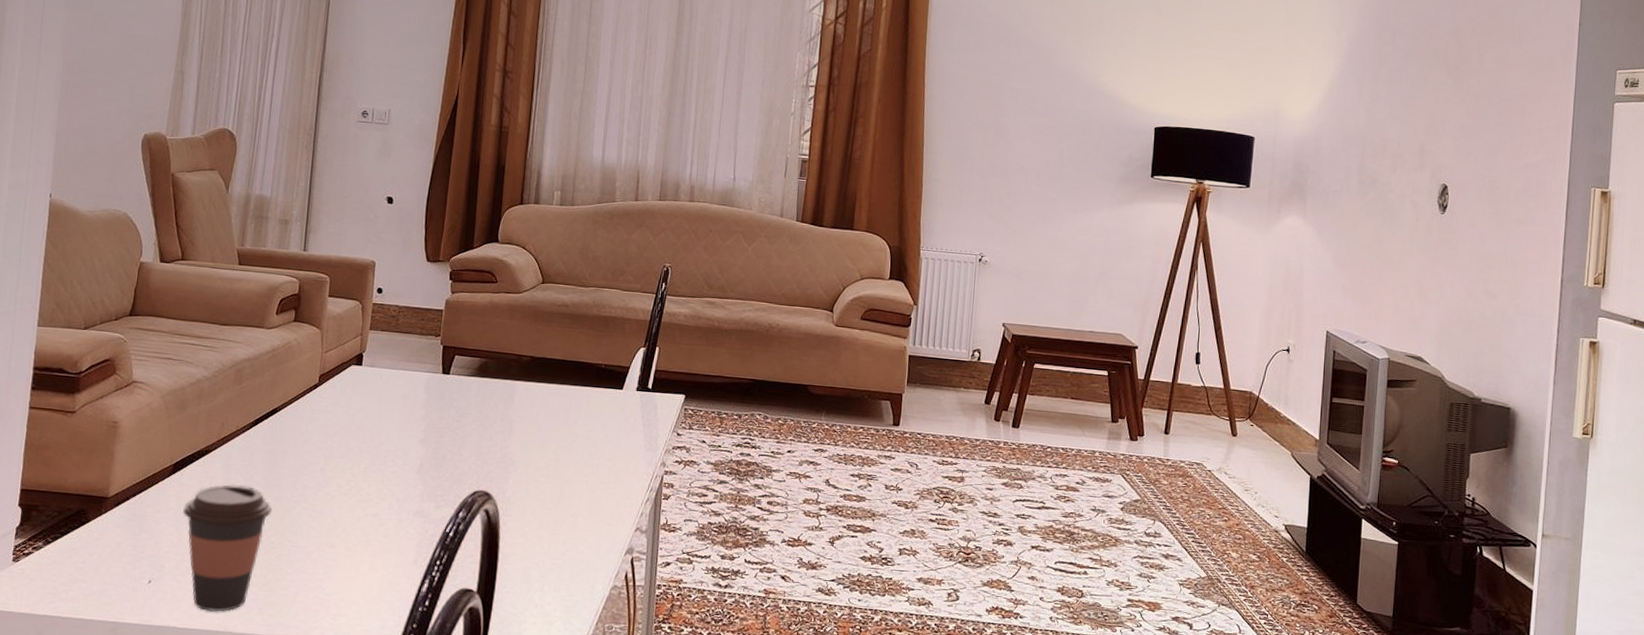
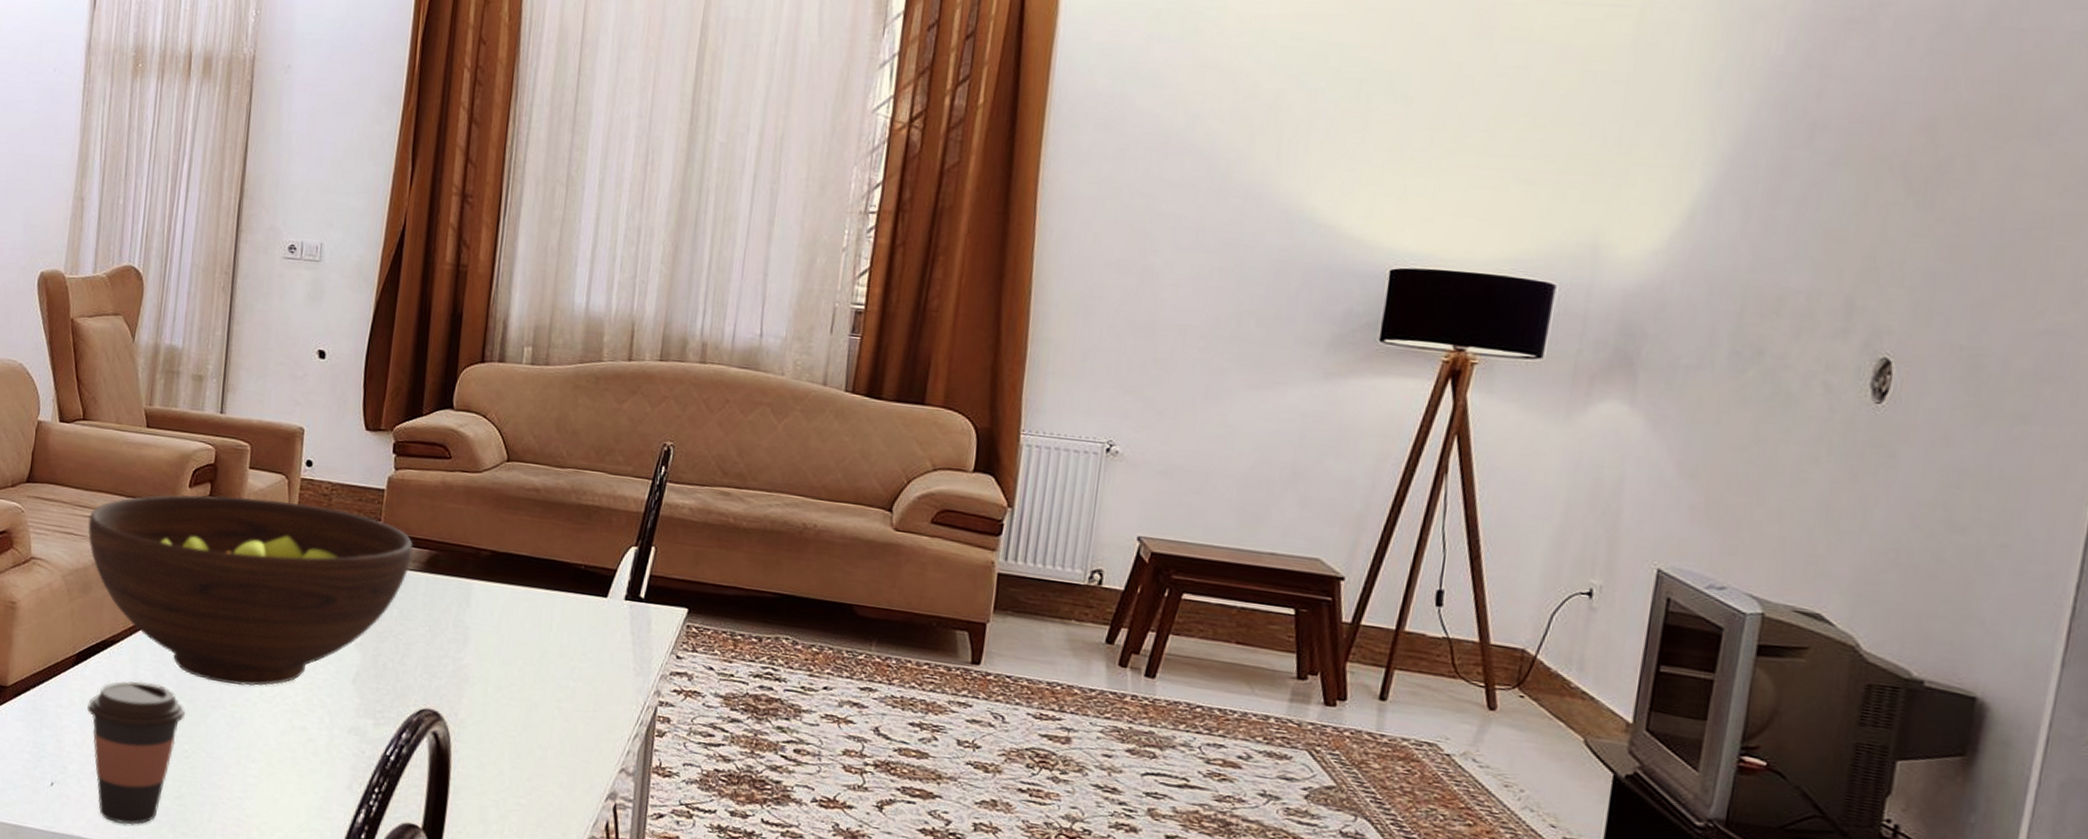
fruit bowl: none [185,320,467,482] -> present [88,494,413,686]

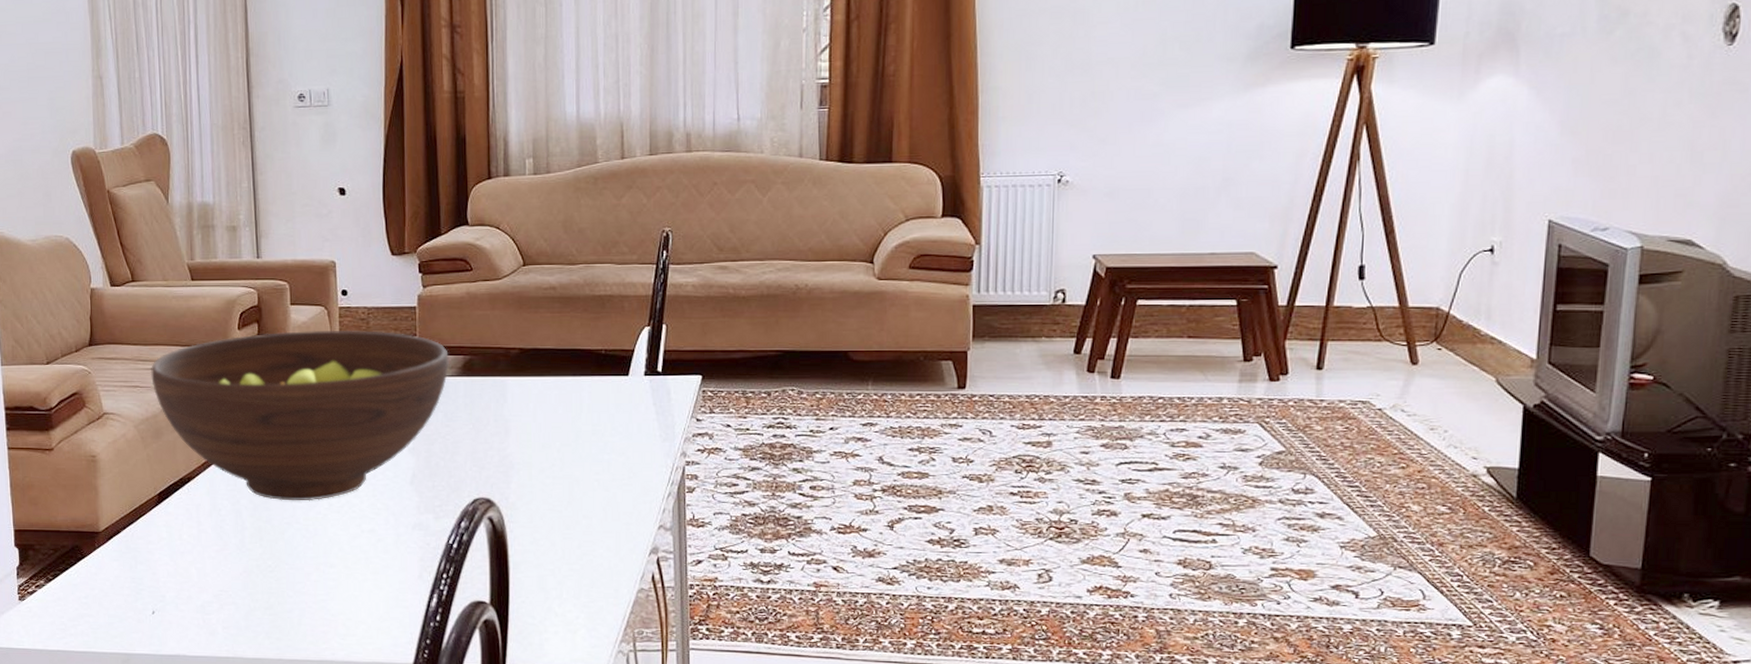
coffee cup: present [87,681,186,825] -> none [175,510,265,638]

